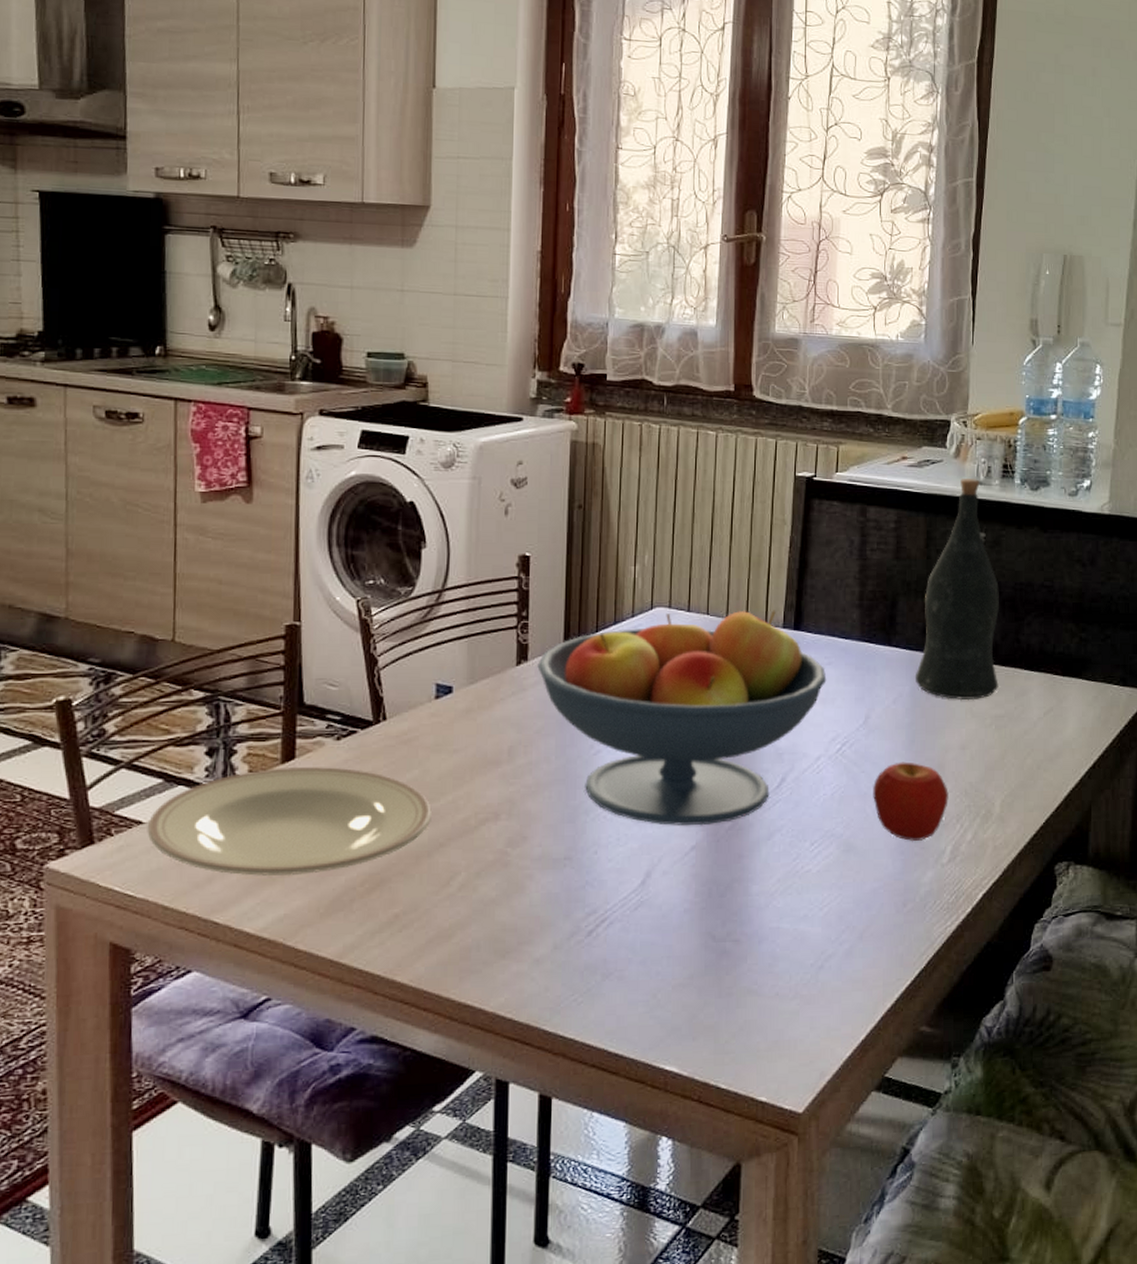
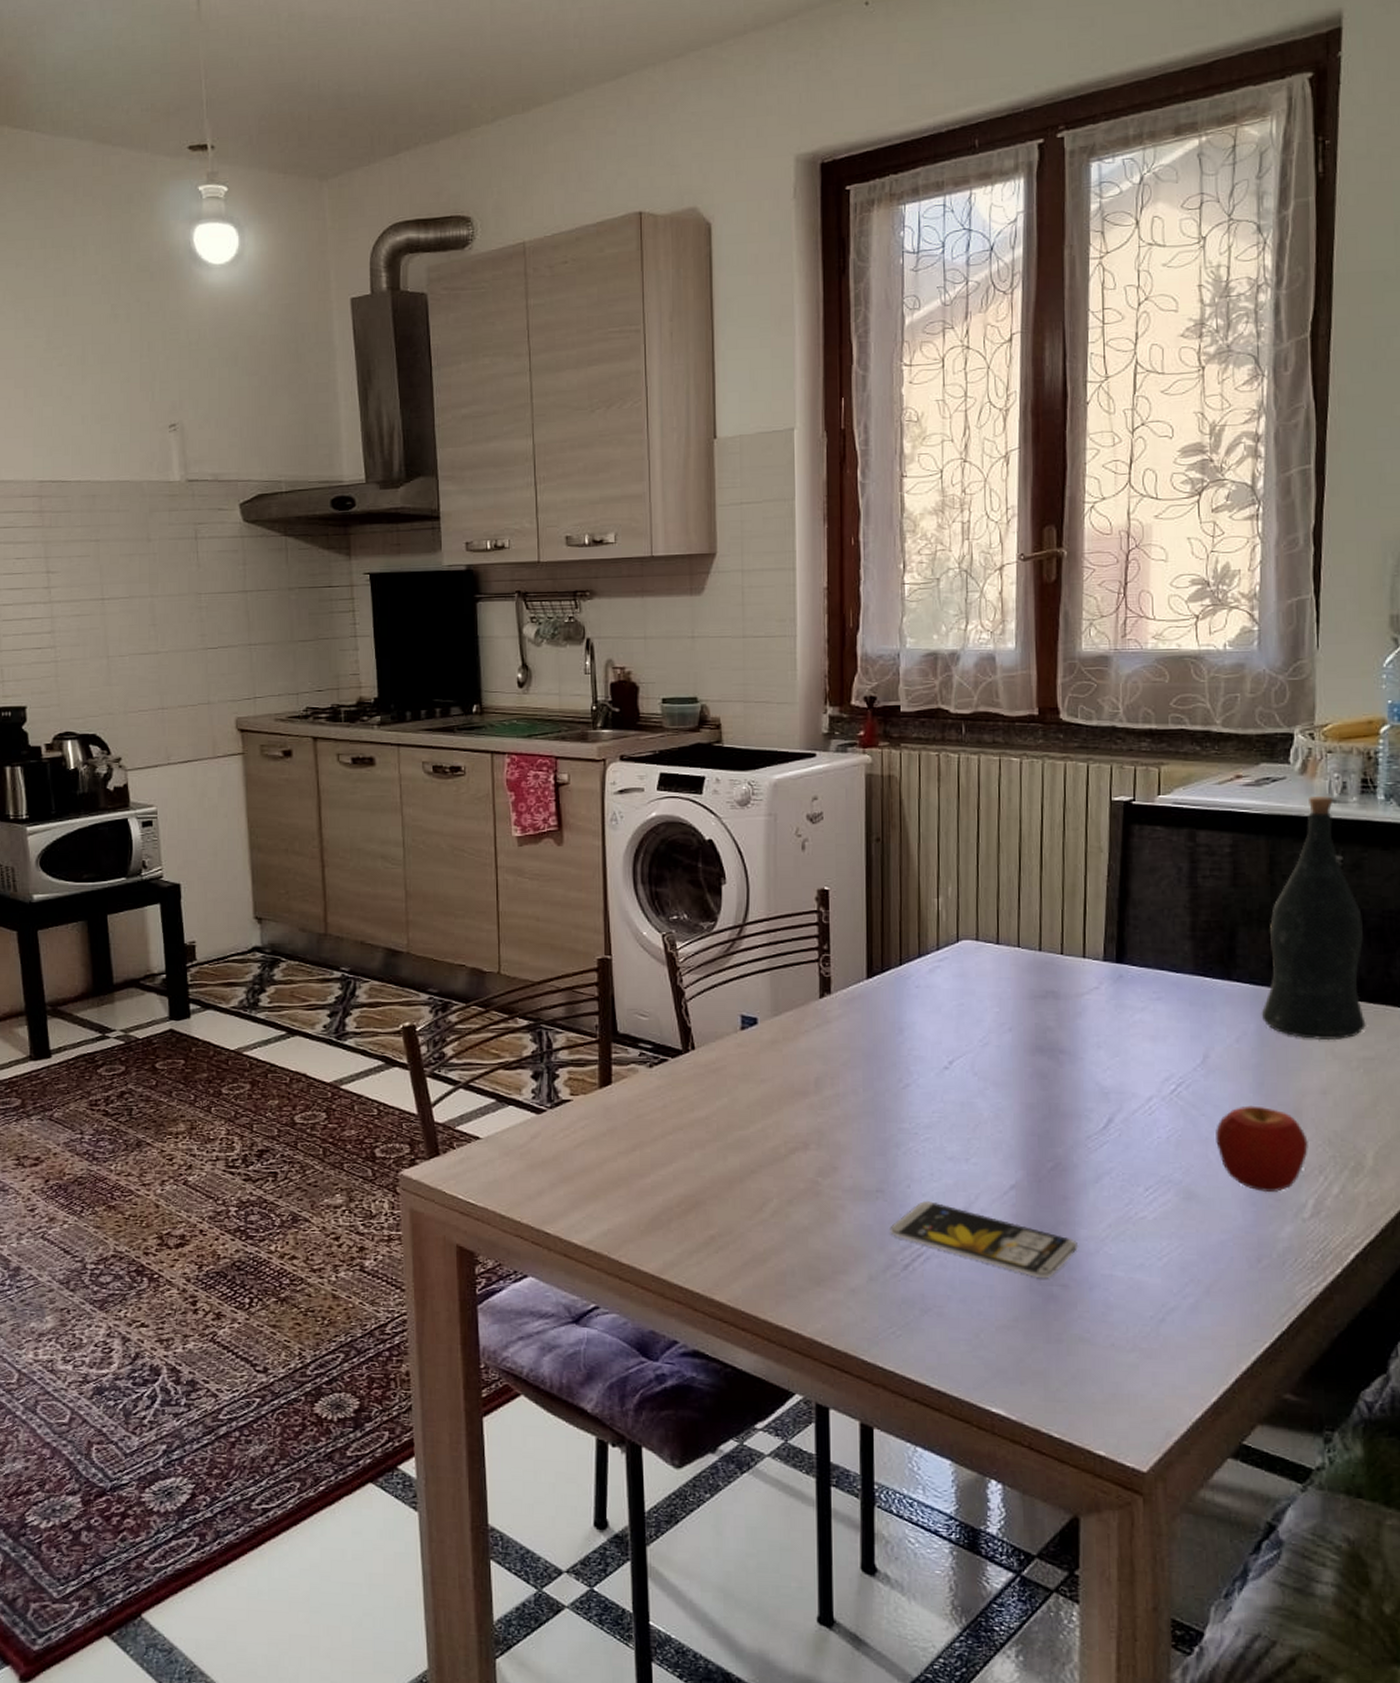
plate: present [147,767,432,877] -> none [484,1092,742,1194]
fruit bowl: present [537,610,827,826] -> none [841,942,1156,1165]
smartphone: none [576,866,751,936] -> present [890,1201,1079,1279]

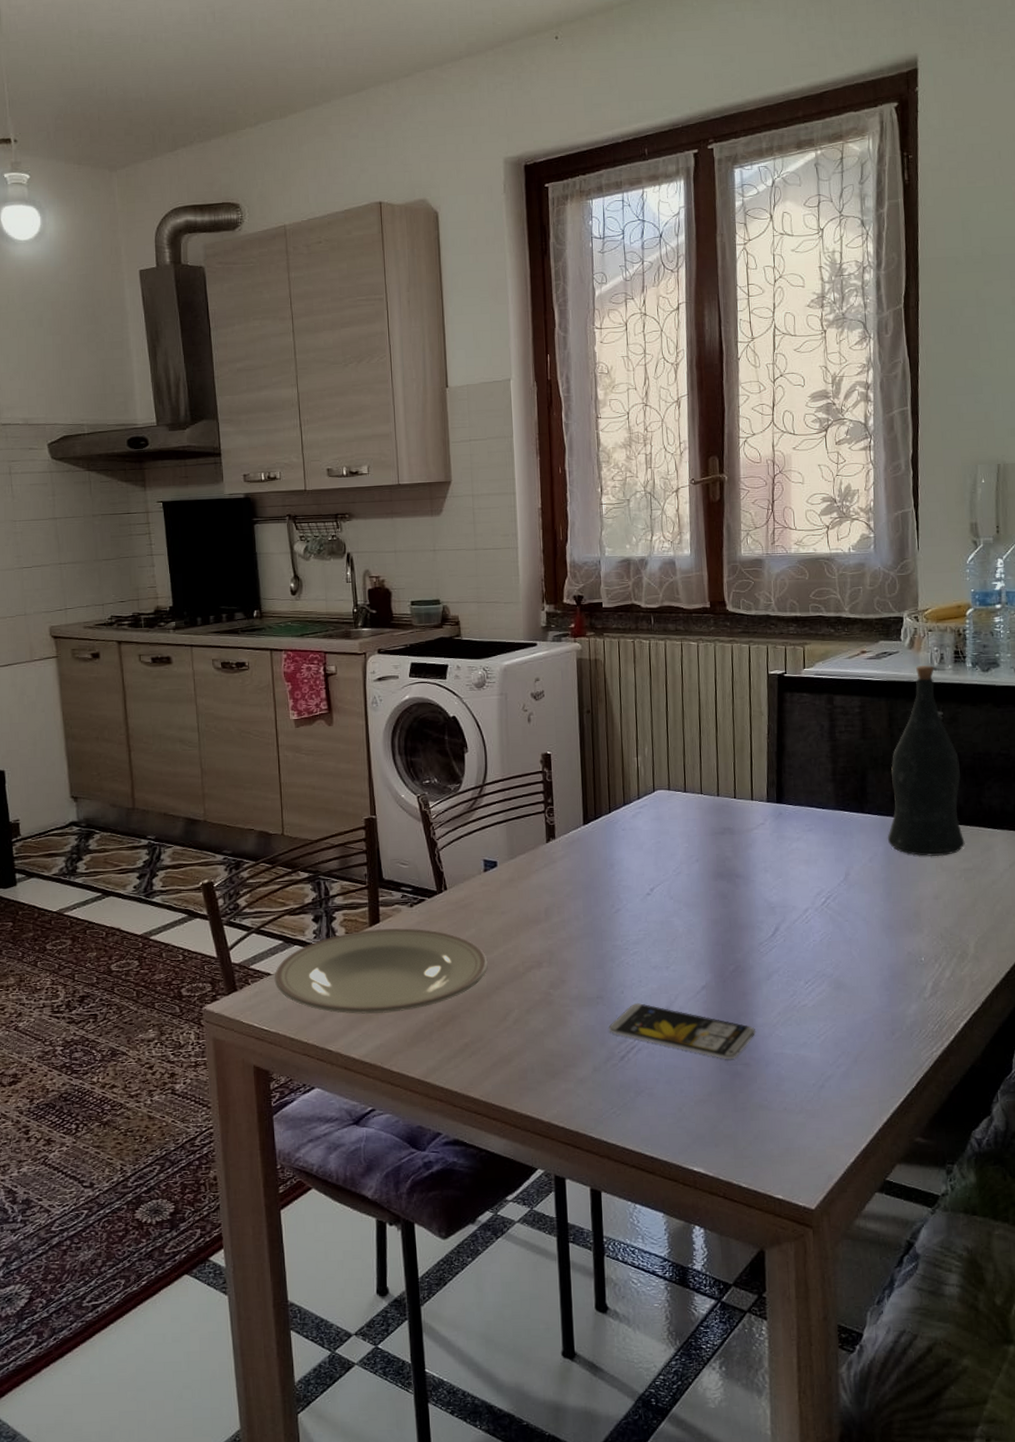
plate: none [484,1092,742,1194] -> present [274,928,488,1015]
apple: present [1216,1105,1308,1193] -> none [857,911,926,980]

